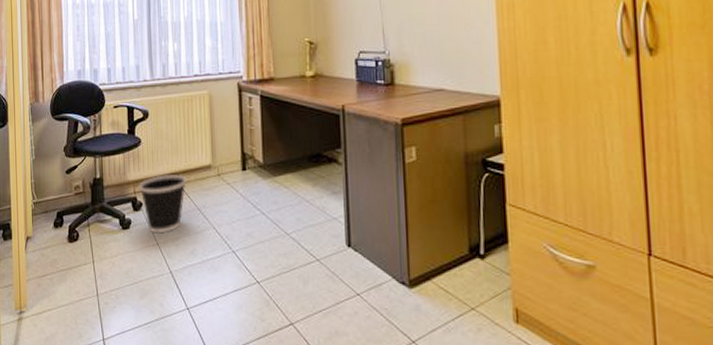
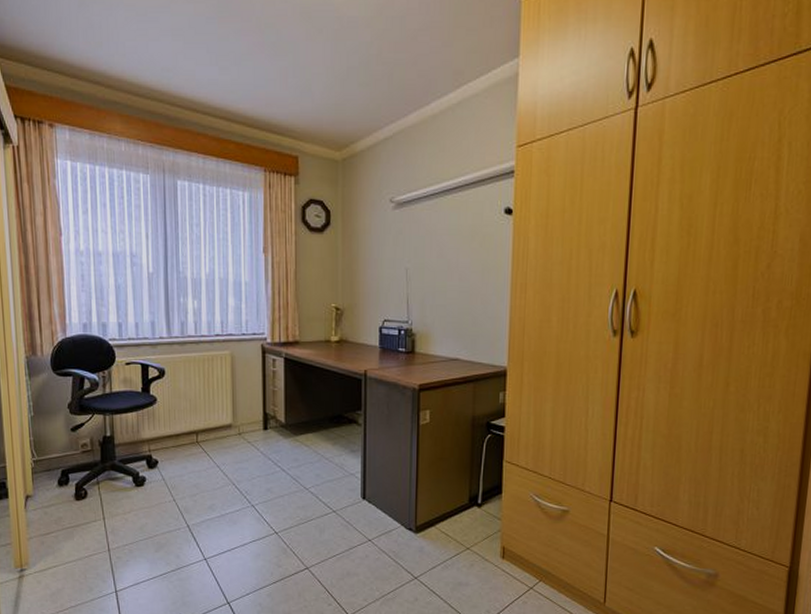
wastebasket: present [139,175,186,234] -> none [154,433,205,490]

